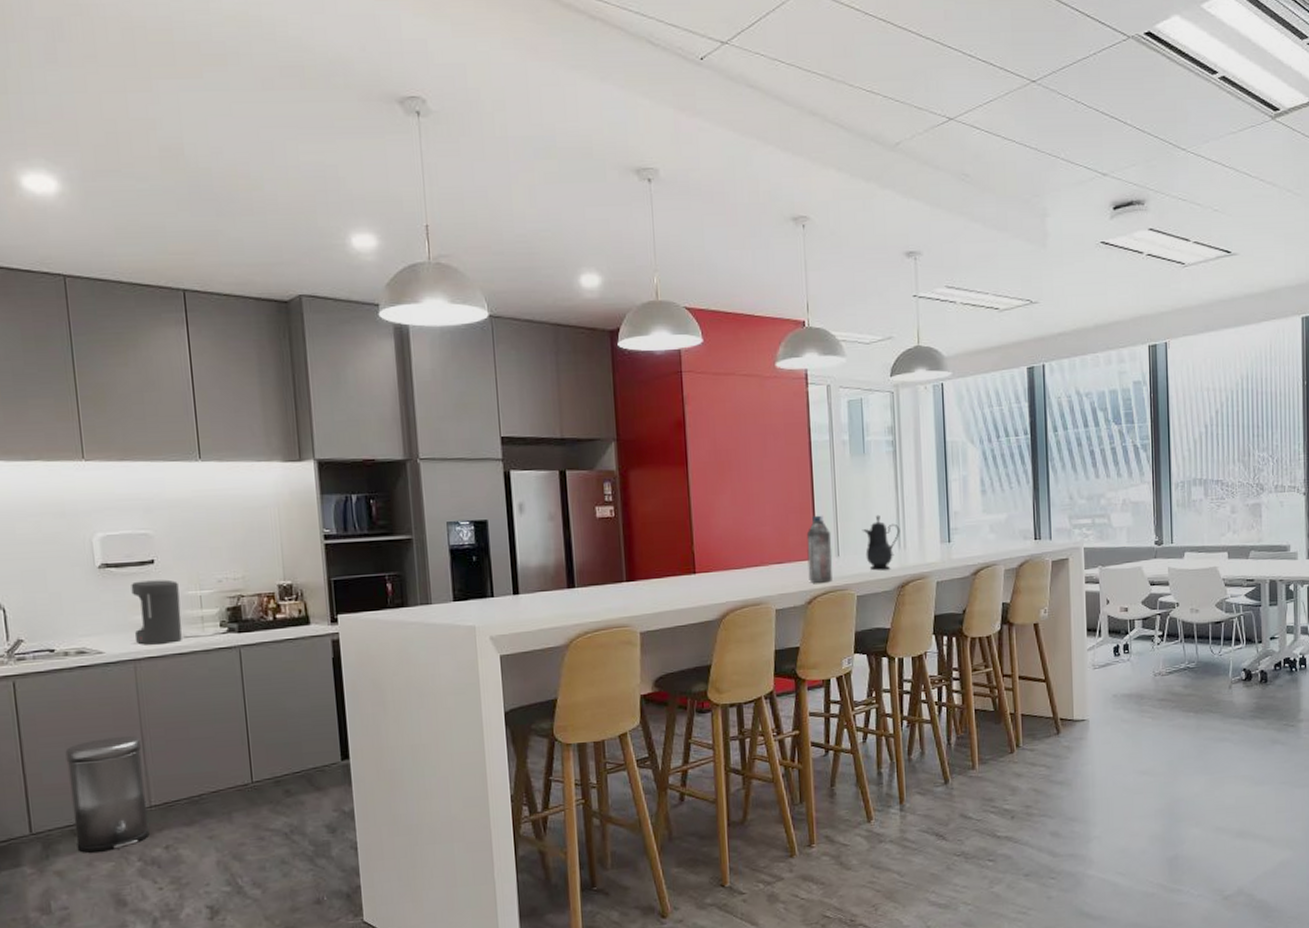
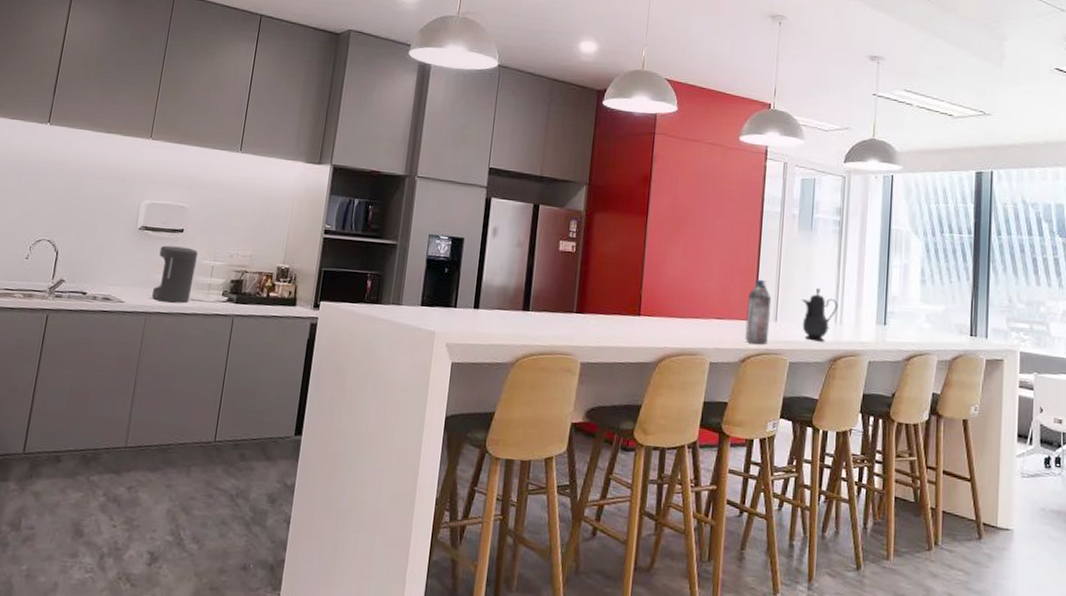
pedal bin: present [65,736,150,853] -> none [56,377,133,482]

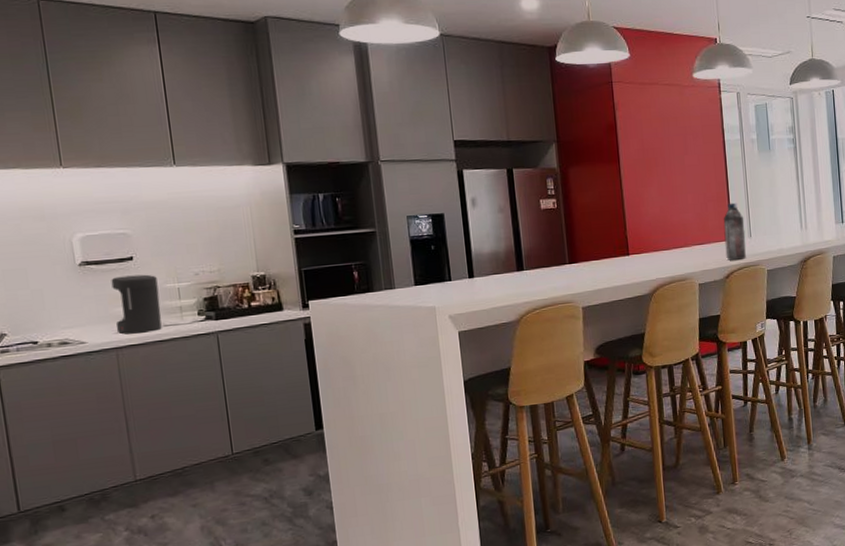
coffeepot: present [801,287,838,342] -> none [769,201,802,249]

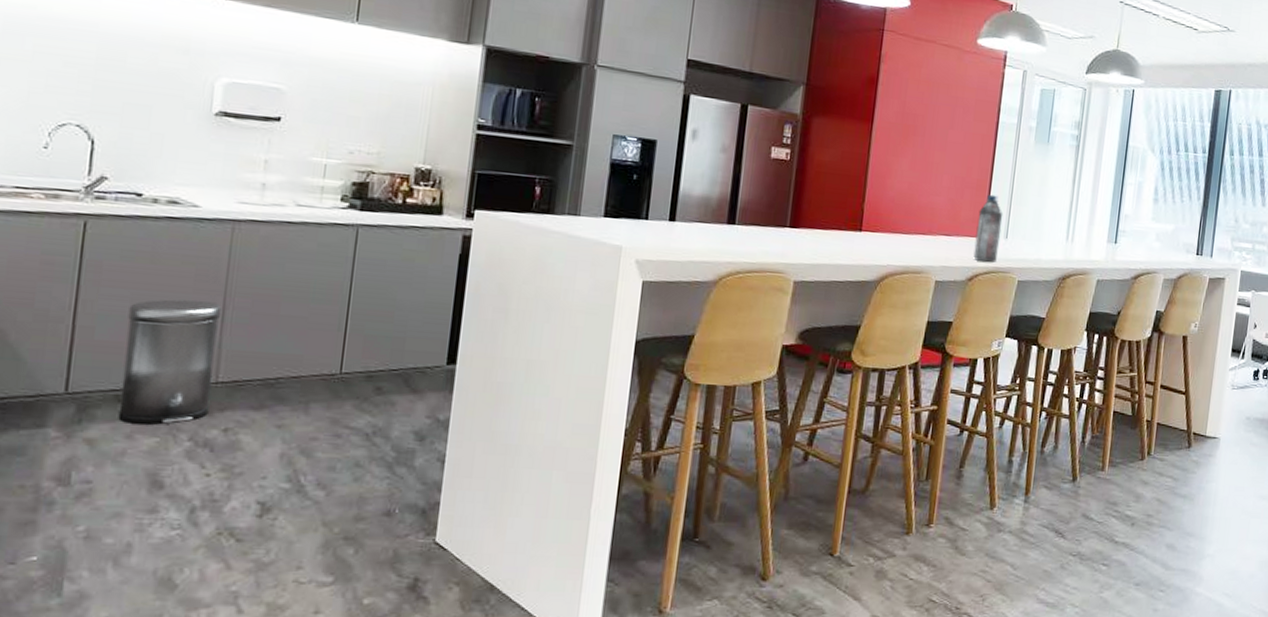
pedal bin: none [51,417,136,527] -> present [118,299,221,425]
coffee maker: present [111,274,162,335] -> none [239,137,303,210]

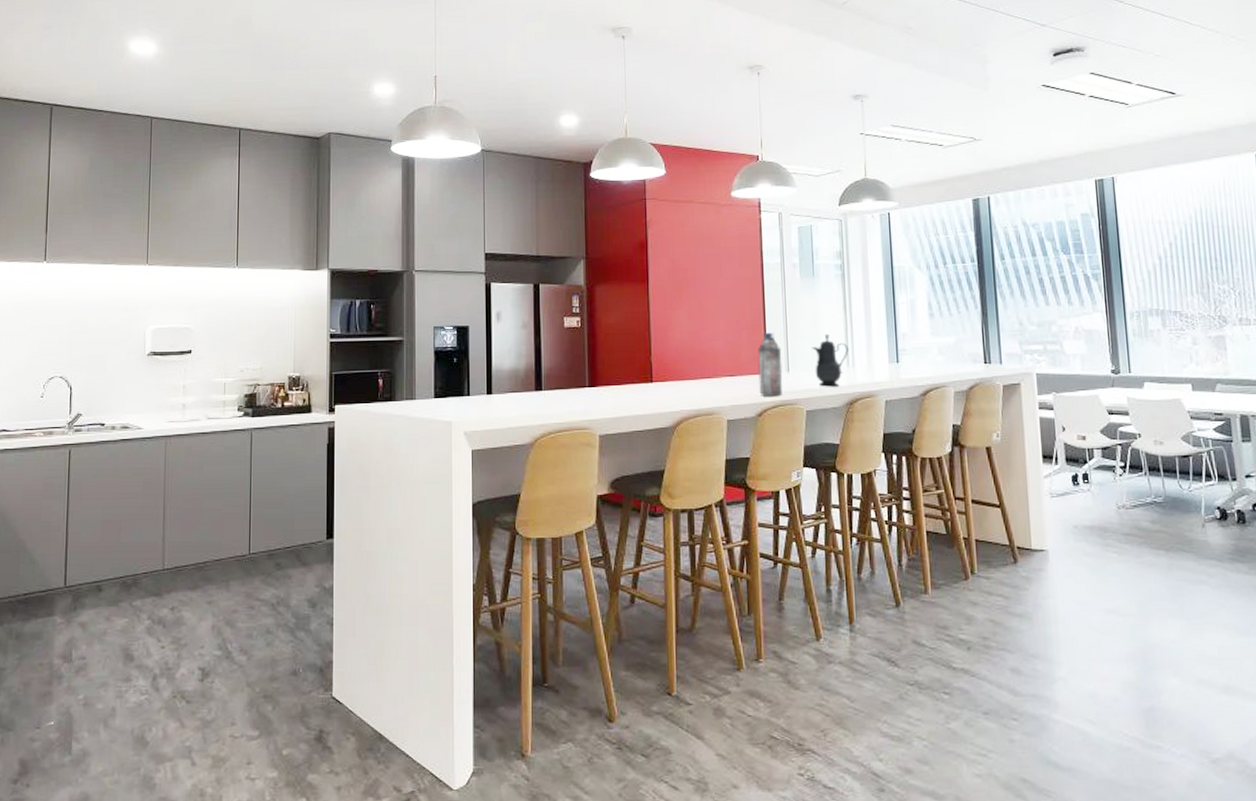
pedal bin: present [118,299,221,425] -> none [100,504,162,608]
coffeepot: none [1033,204,1071,260] -> present [811,333,849,387]

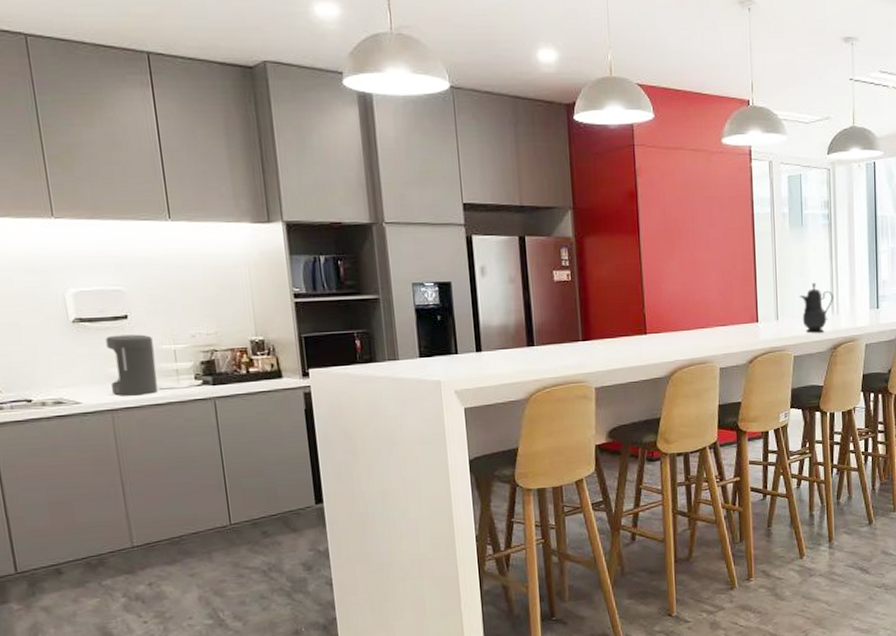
coffee maker: none [168,368,208,425] -> present [105,334,158,397]
water bottle: present [758,332,783,396] -> none [748,282,772,344]

